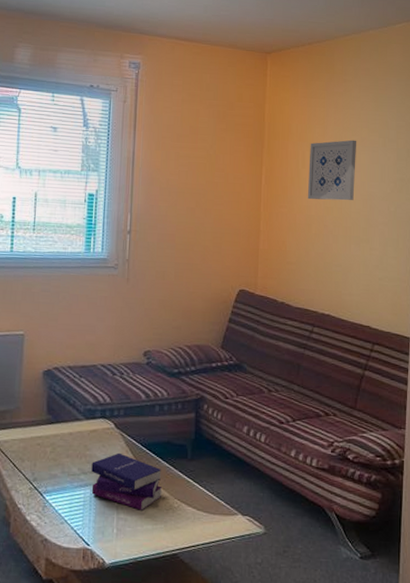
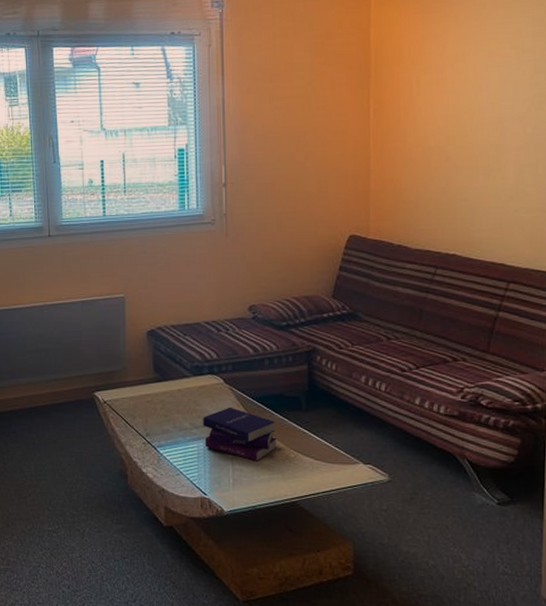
wall art: present [307,140,357,201] -> none [424,55,484,130]

